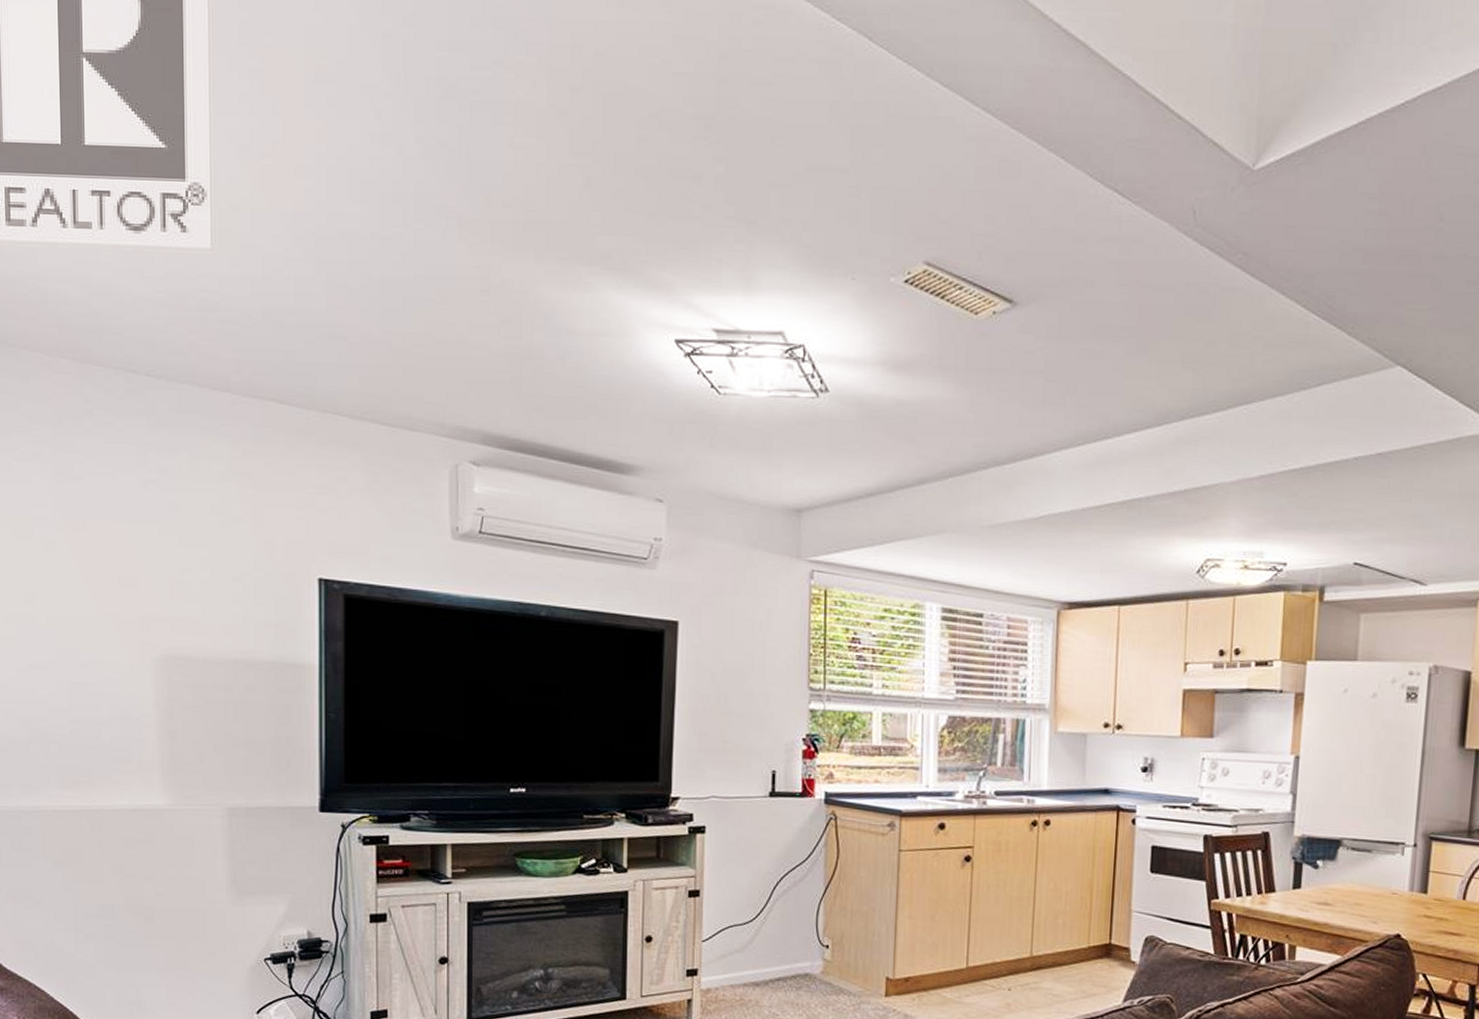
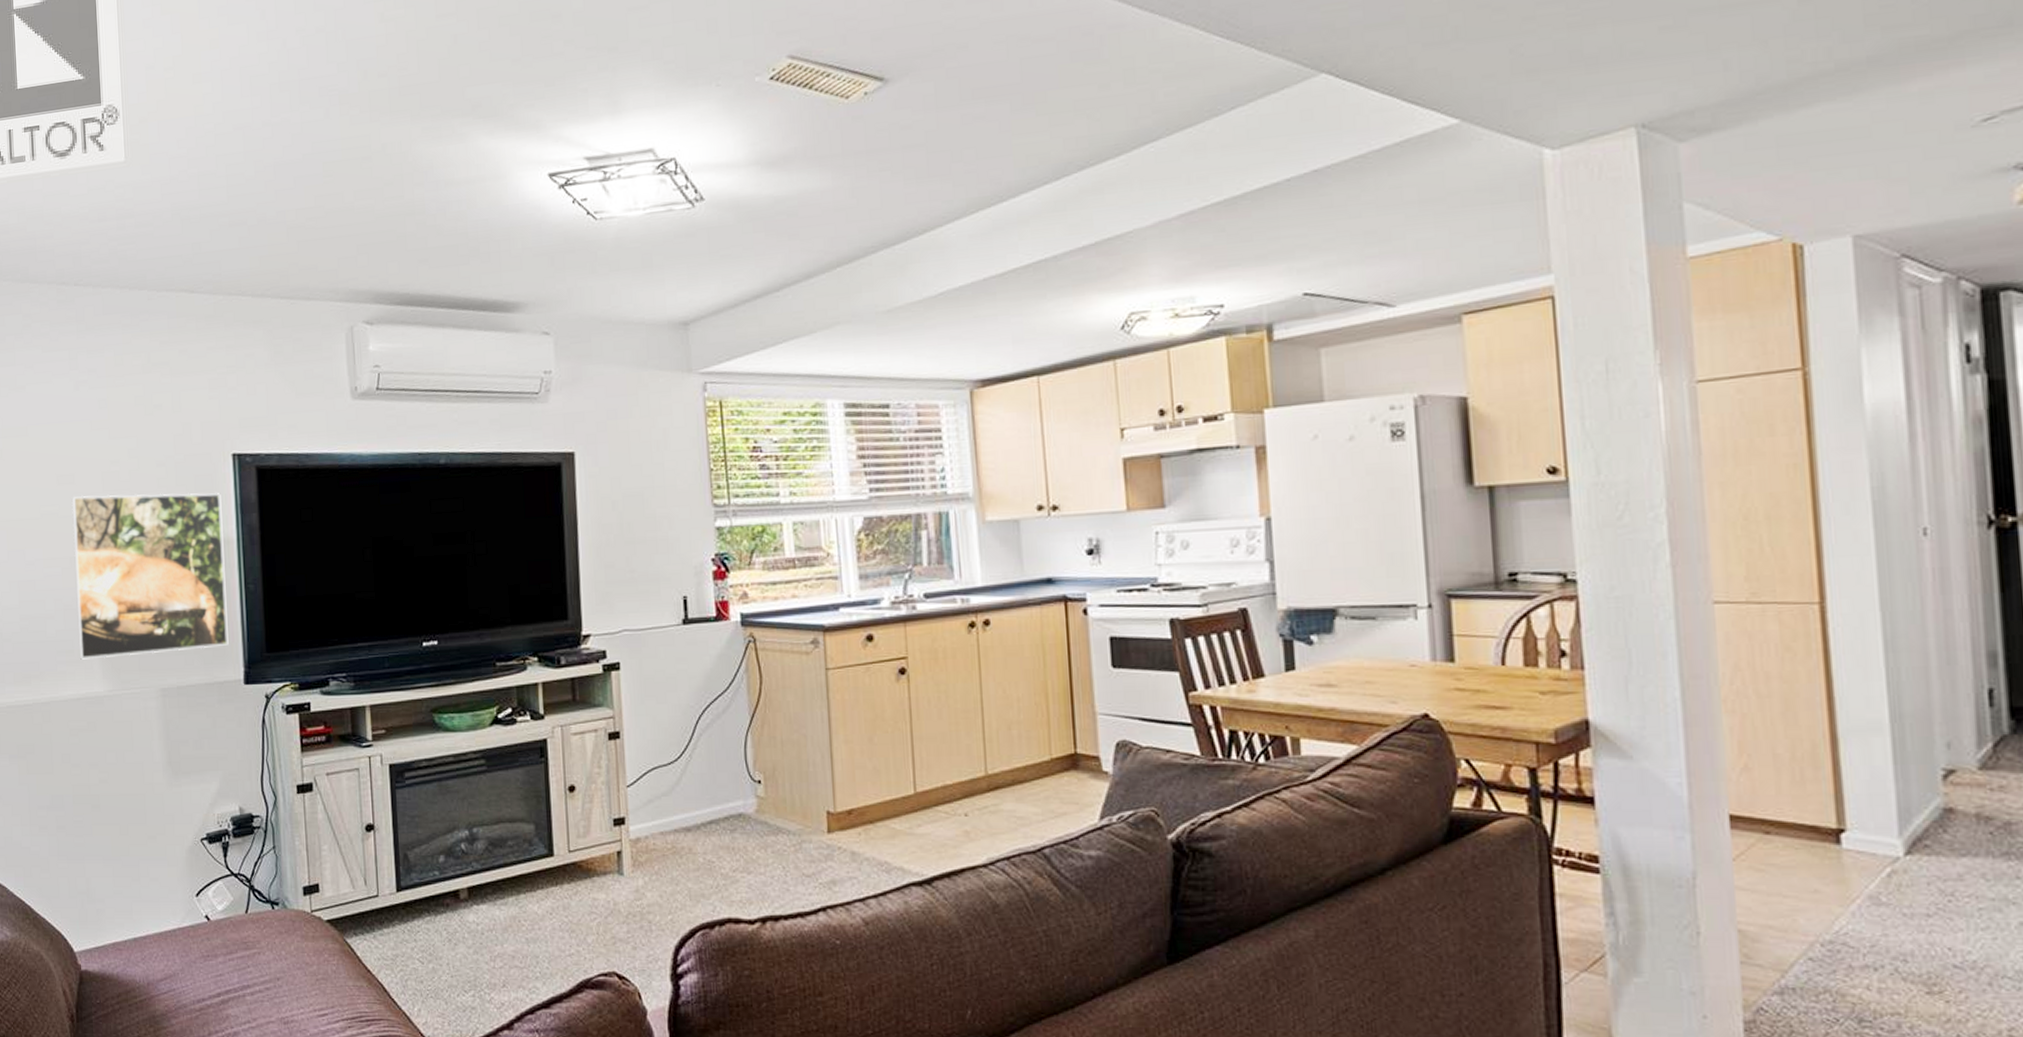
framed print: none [134,601,305,773] -> present [71,492,229,660]

